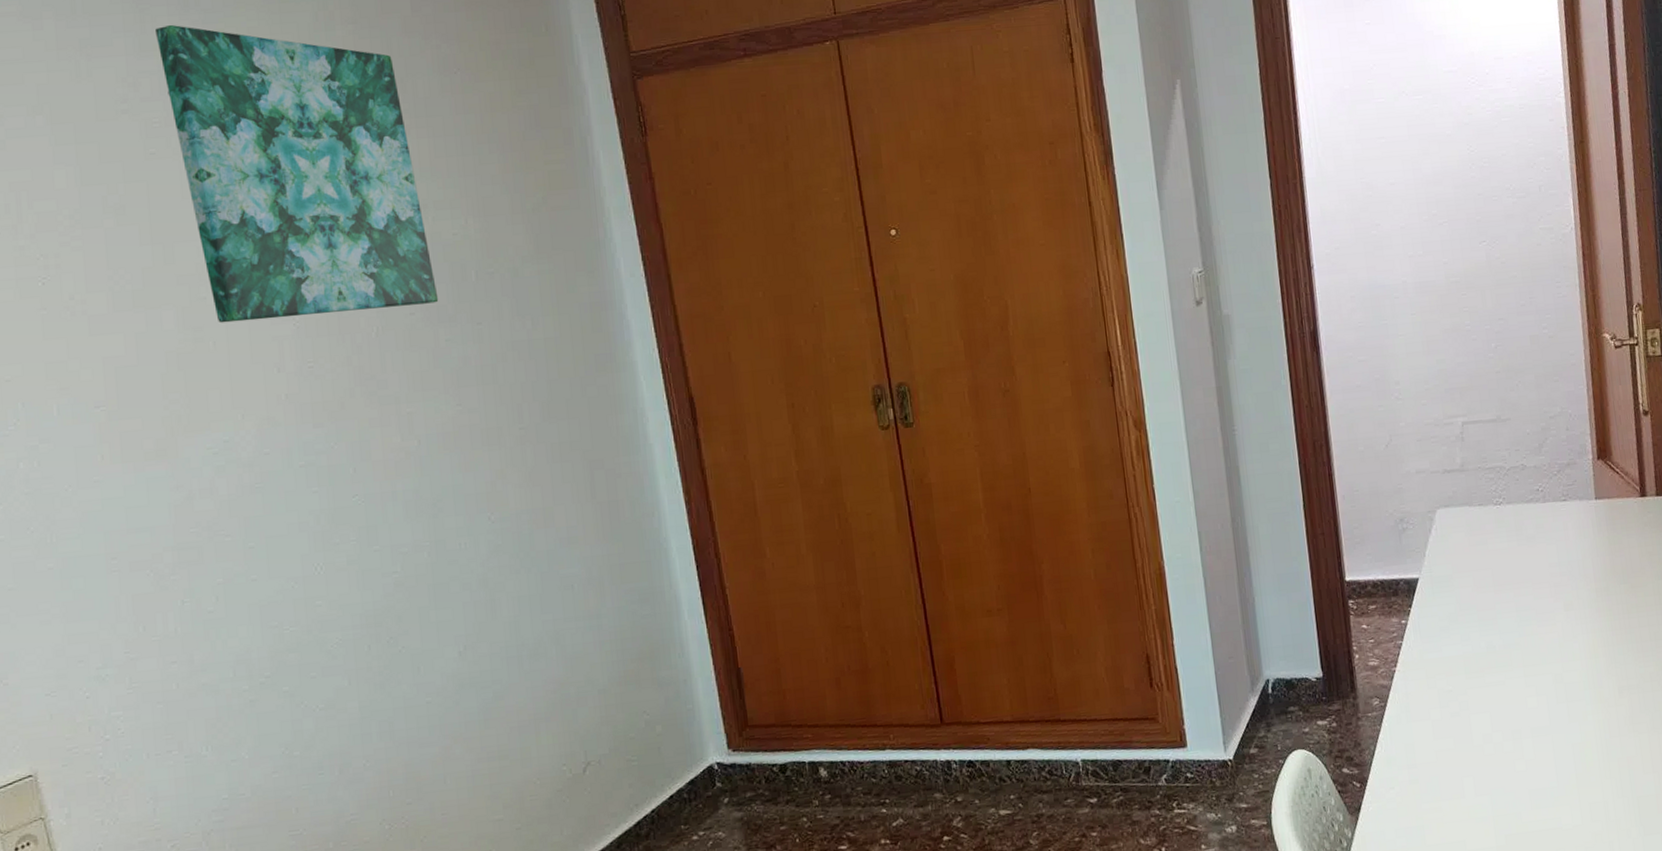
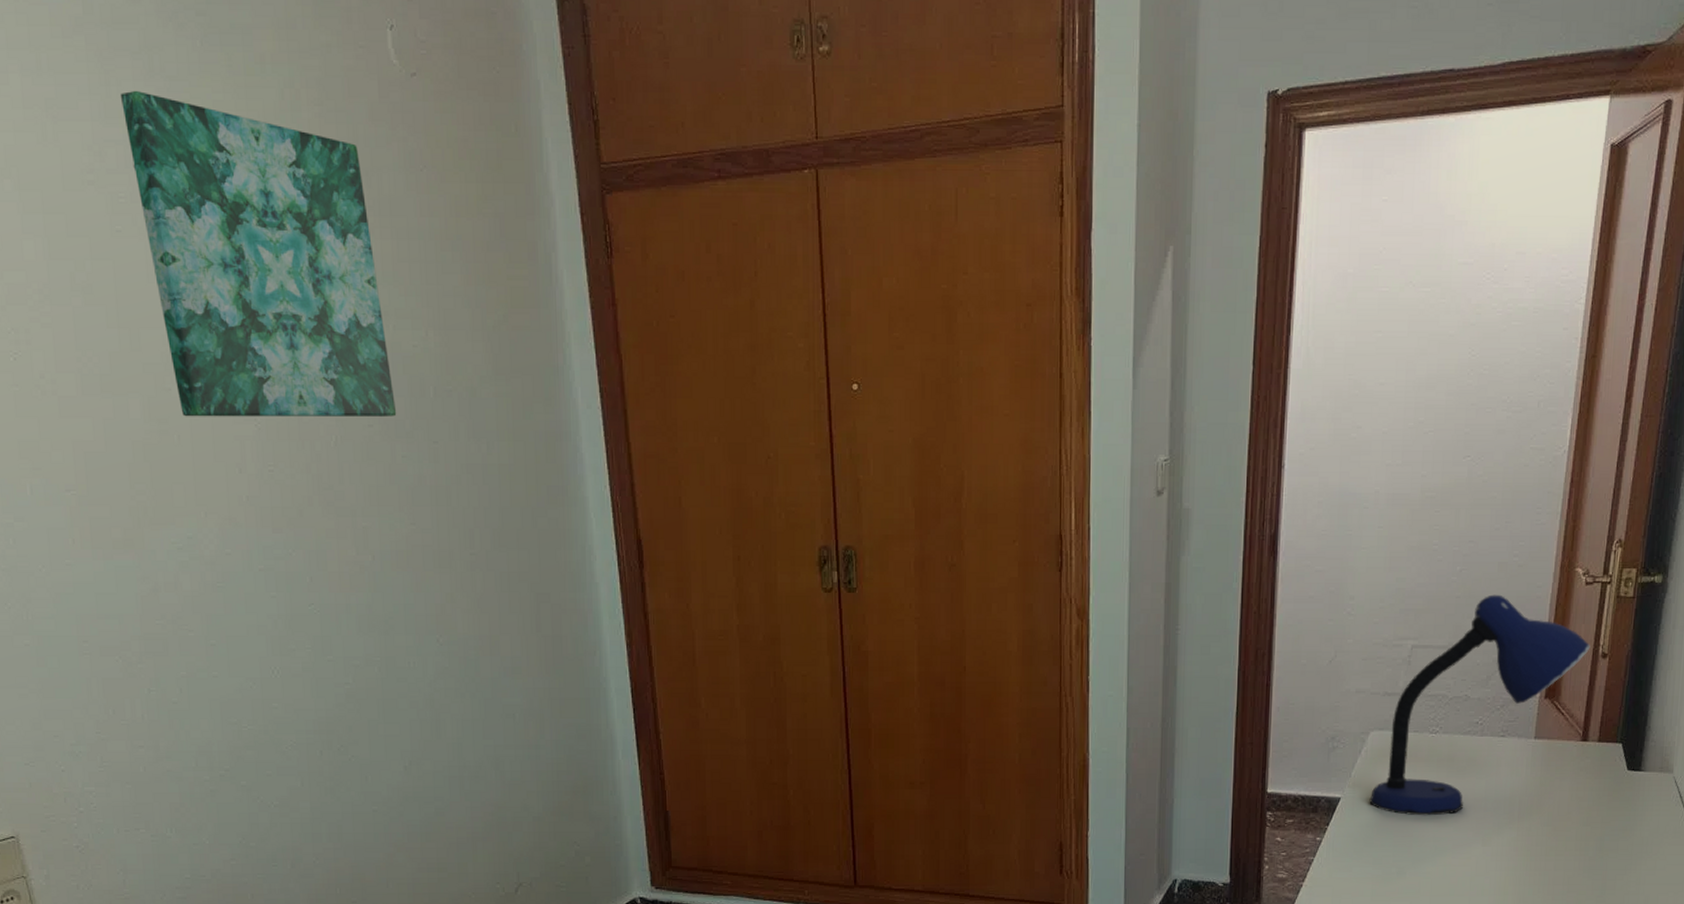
desk lamp: none [1447,365,1631,588] -> present [1369,594,1591,816]

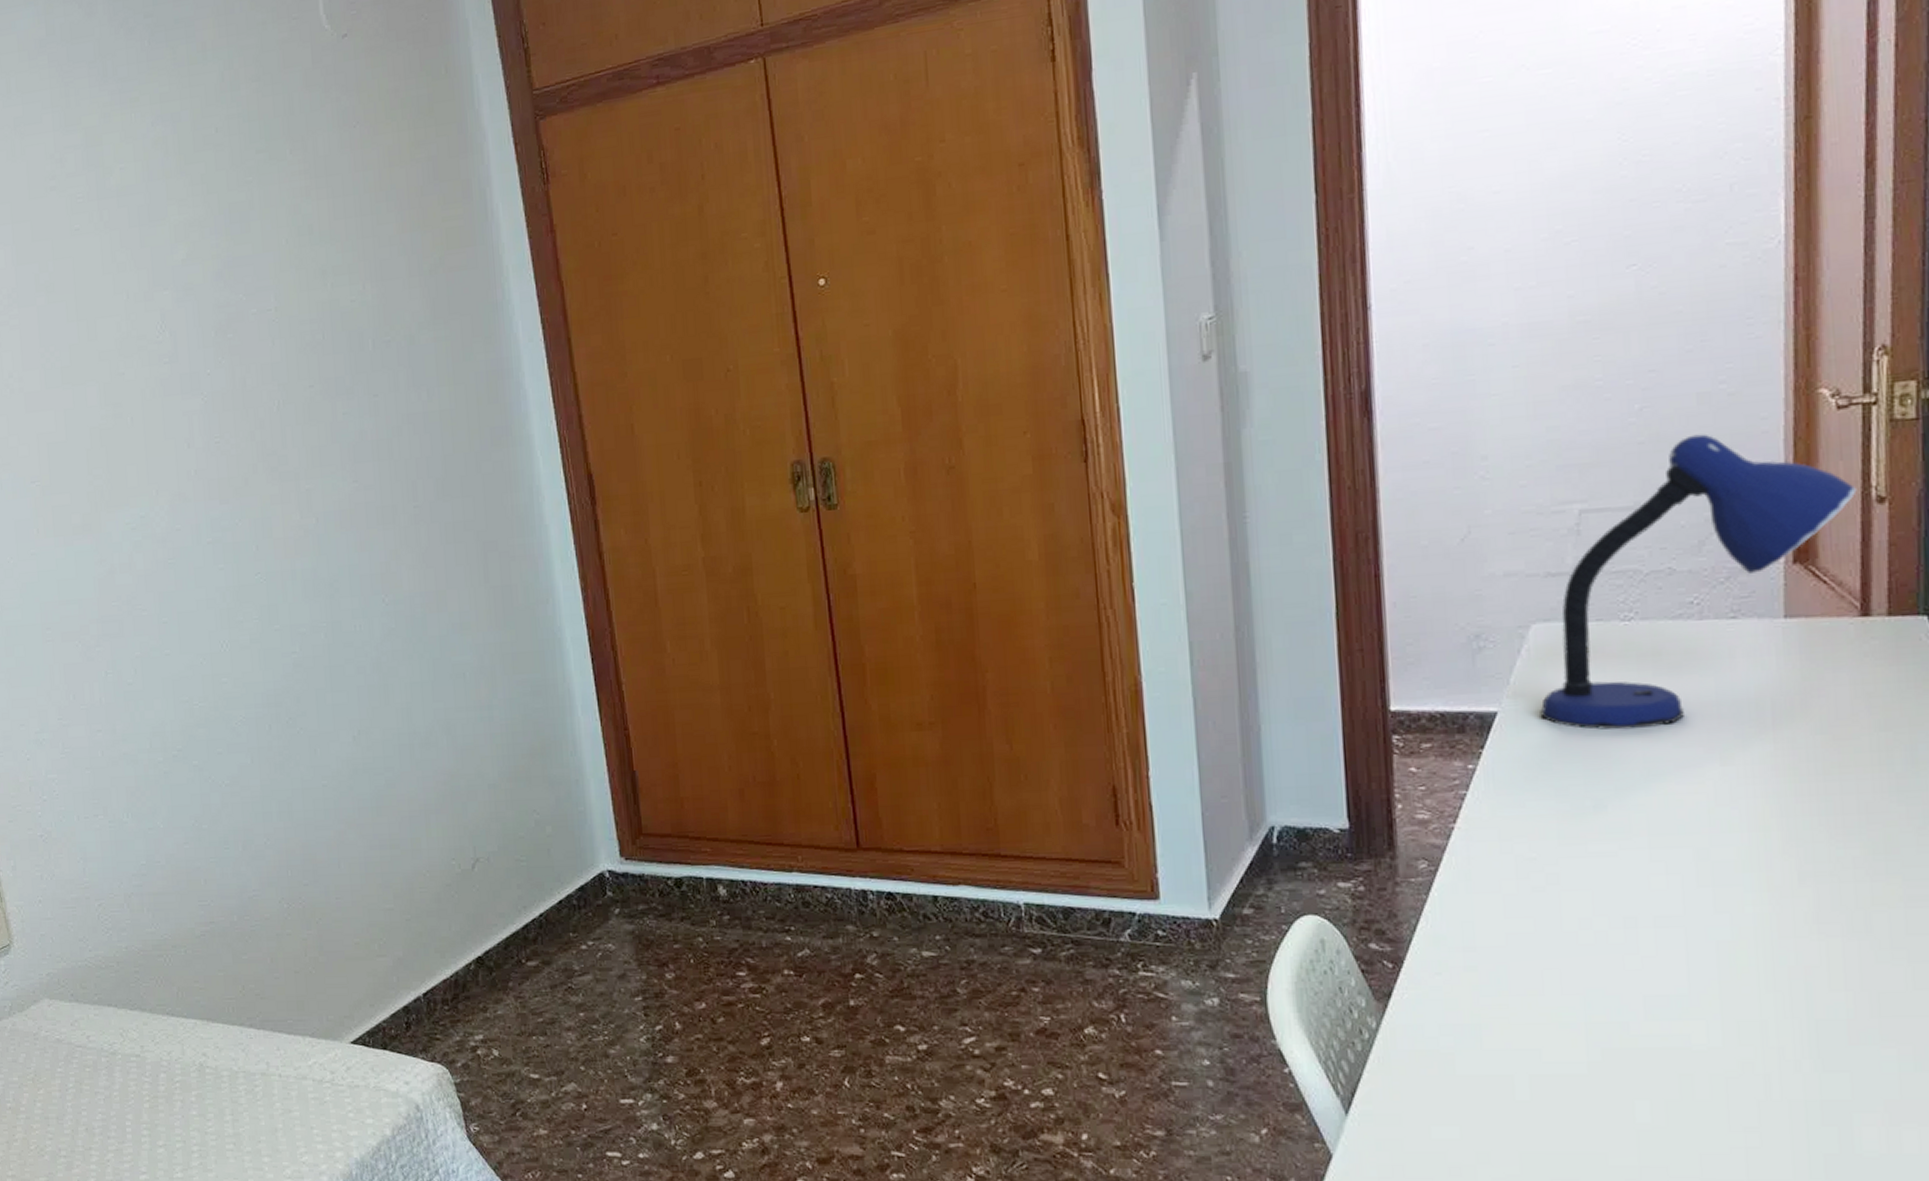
wall art: present [120,90,397,418] -> none [78,96,337,399]

